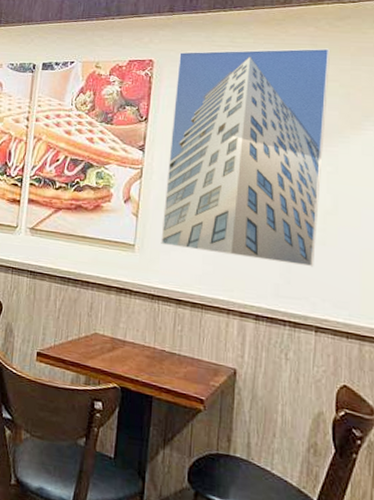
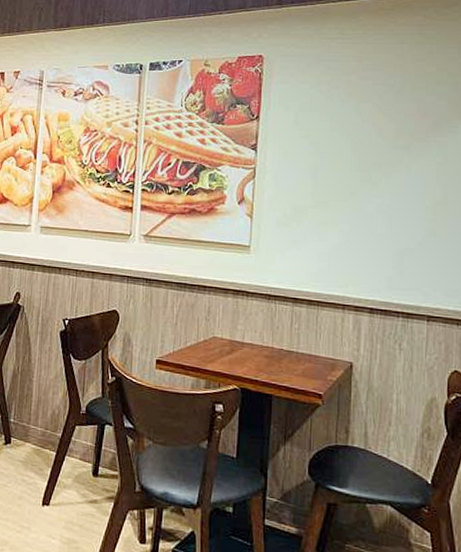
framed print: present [161,48,330,267] -> none [276,37,438,258]

